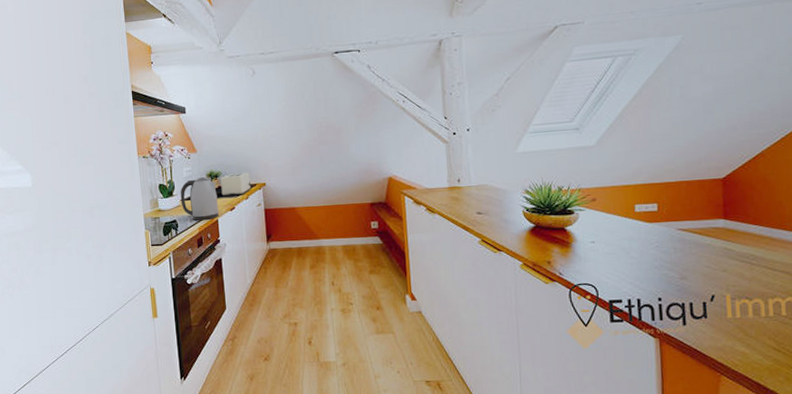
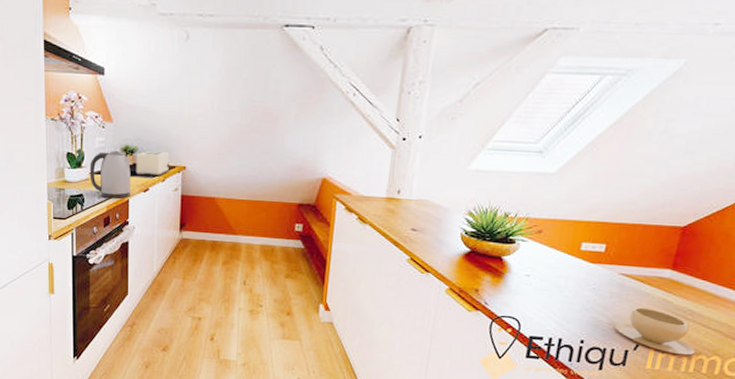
teacup: none [687,258,769,301] -> present [615,307,695,356]

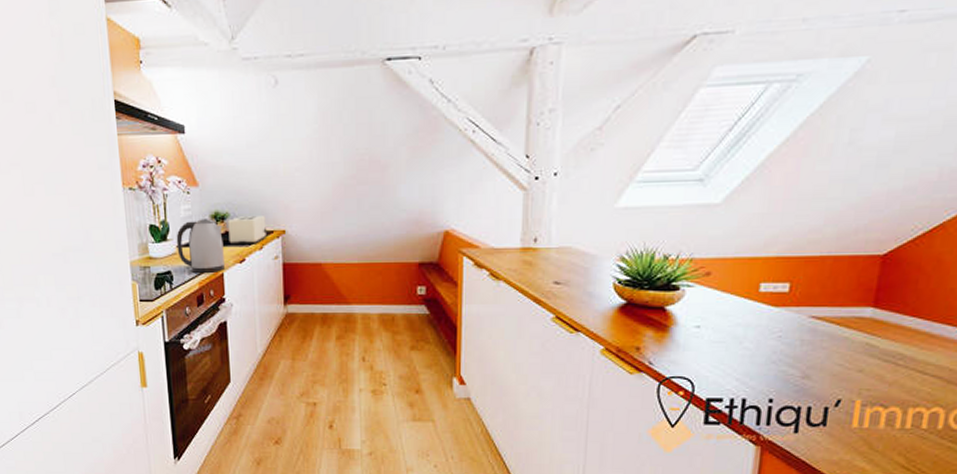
teacup: present [615,307,695,356] -> none [809,355,911,409]

